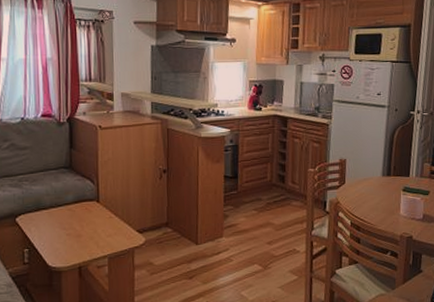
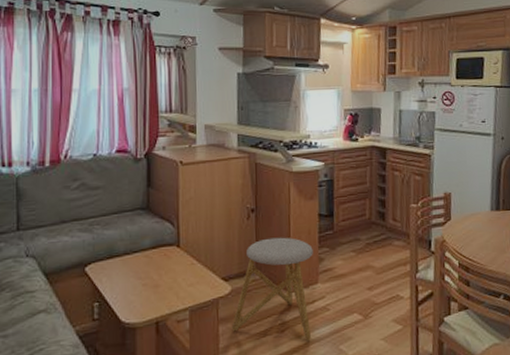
stool: none [145,195,219,287] -> present [231,237,313,341]

